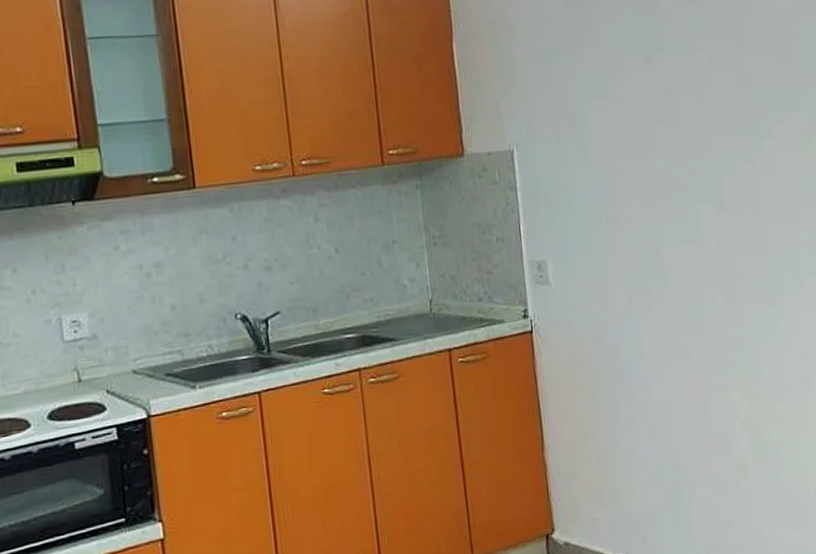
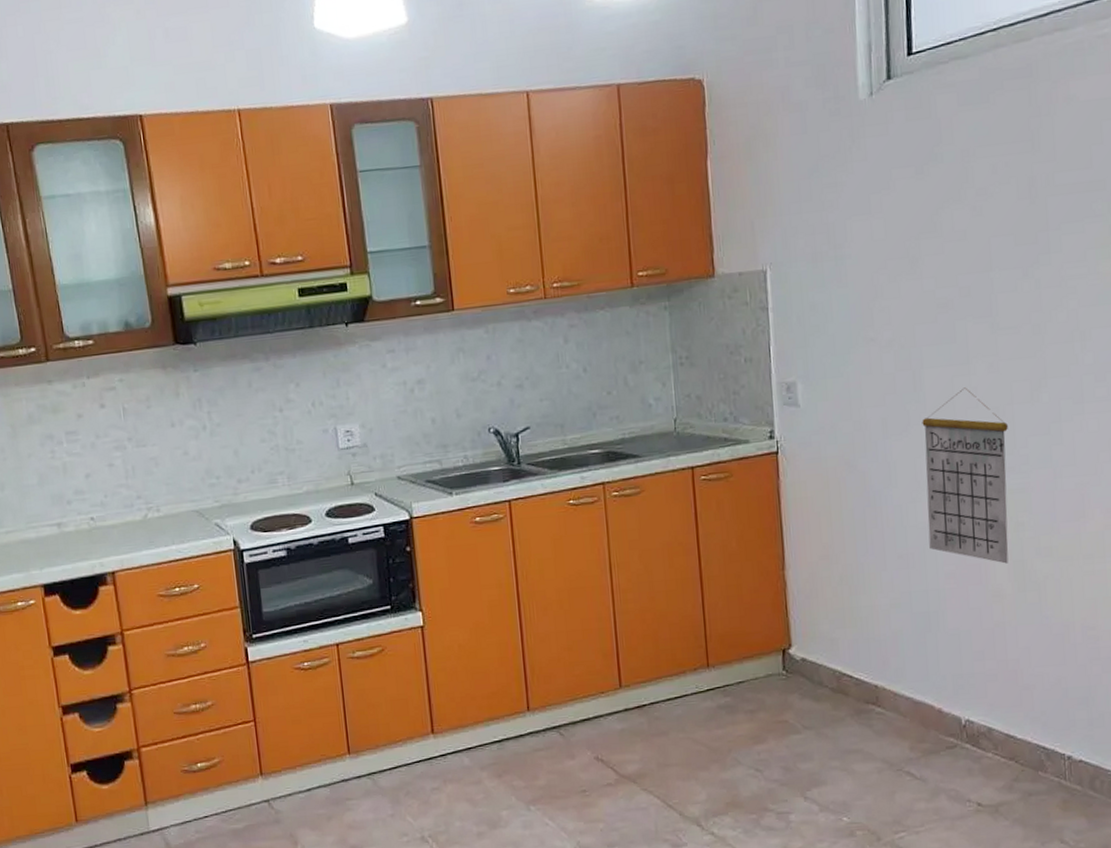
calendar: none [663,264,748,434] -> present [922,387,1009,564]

